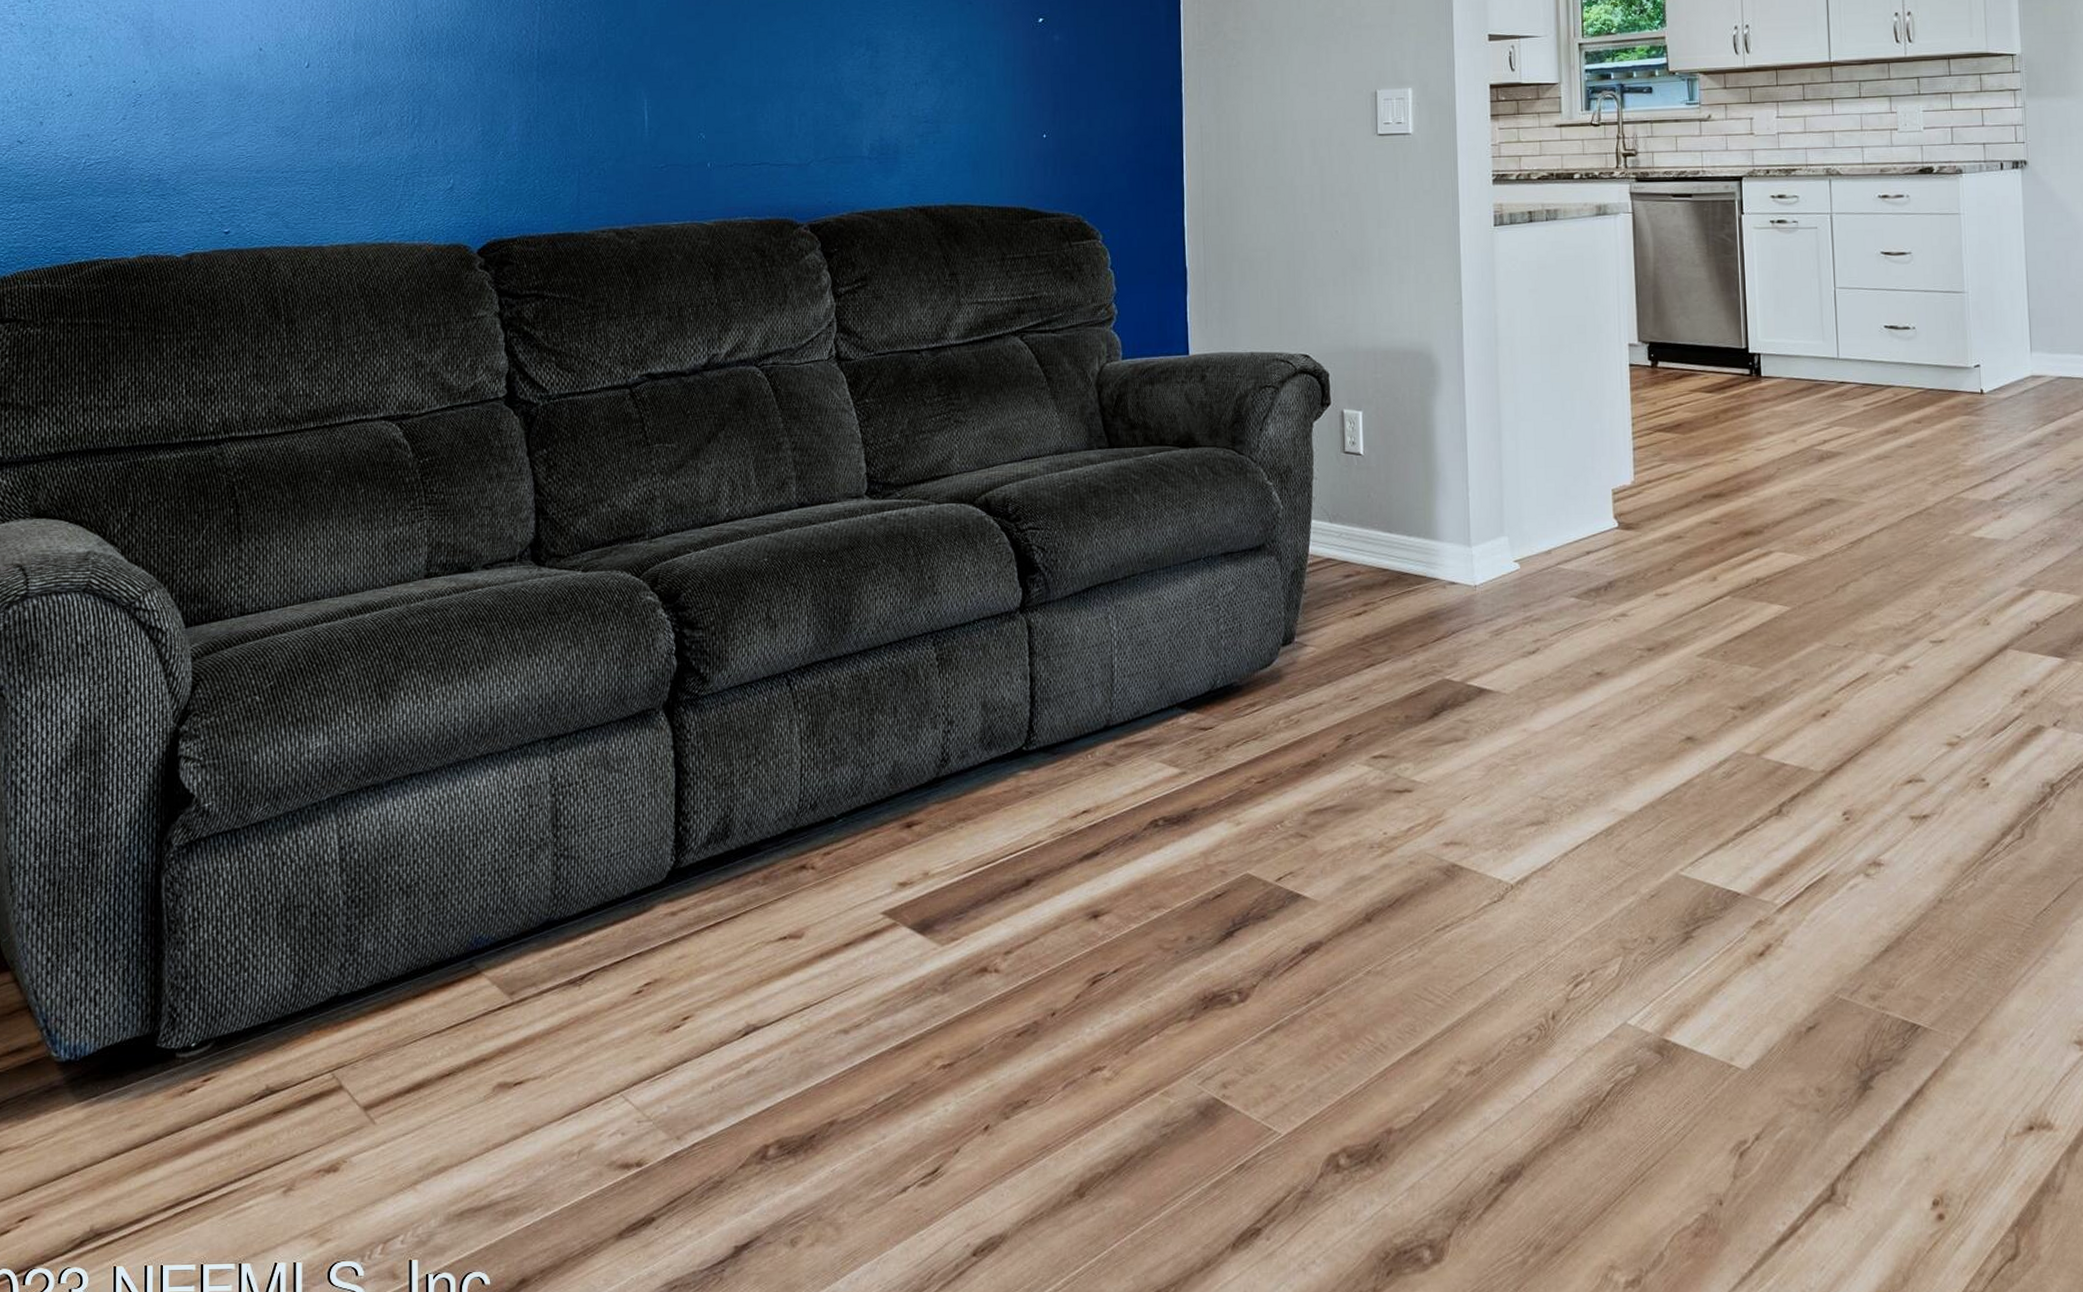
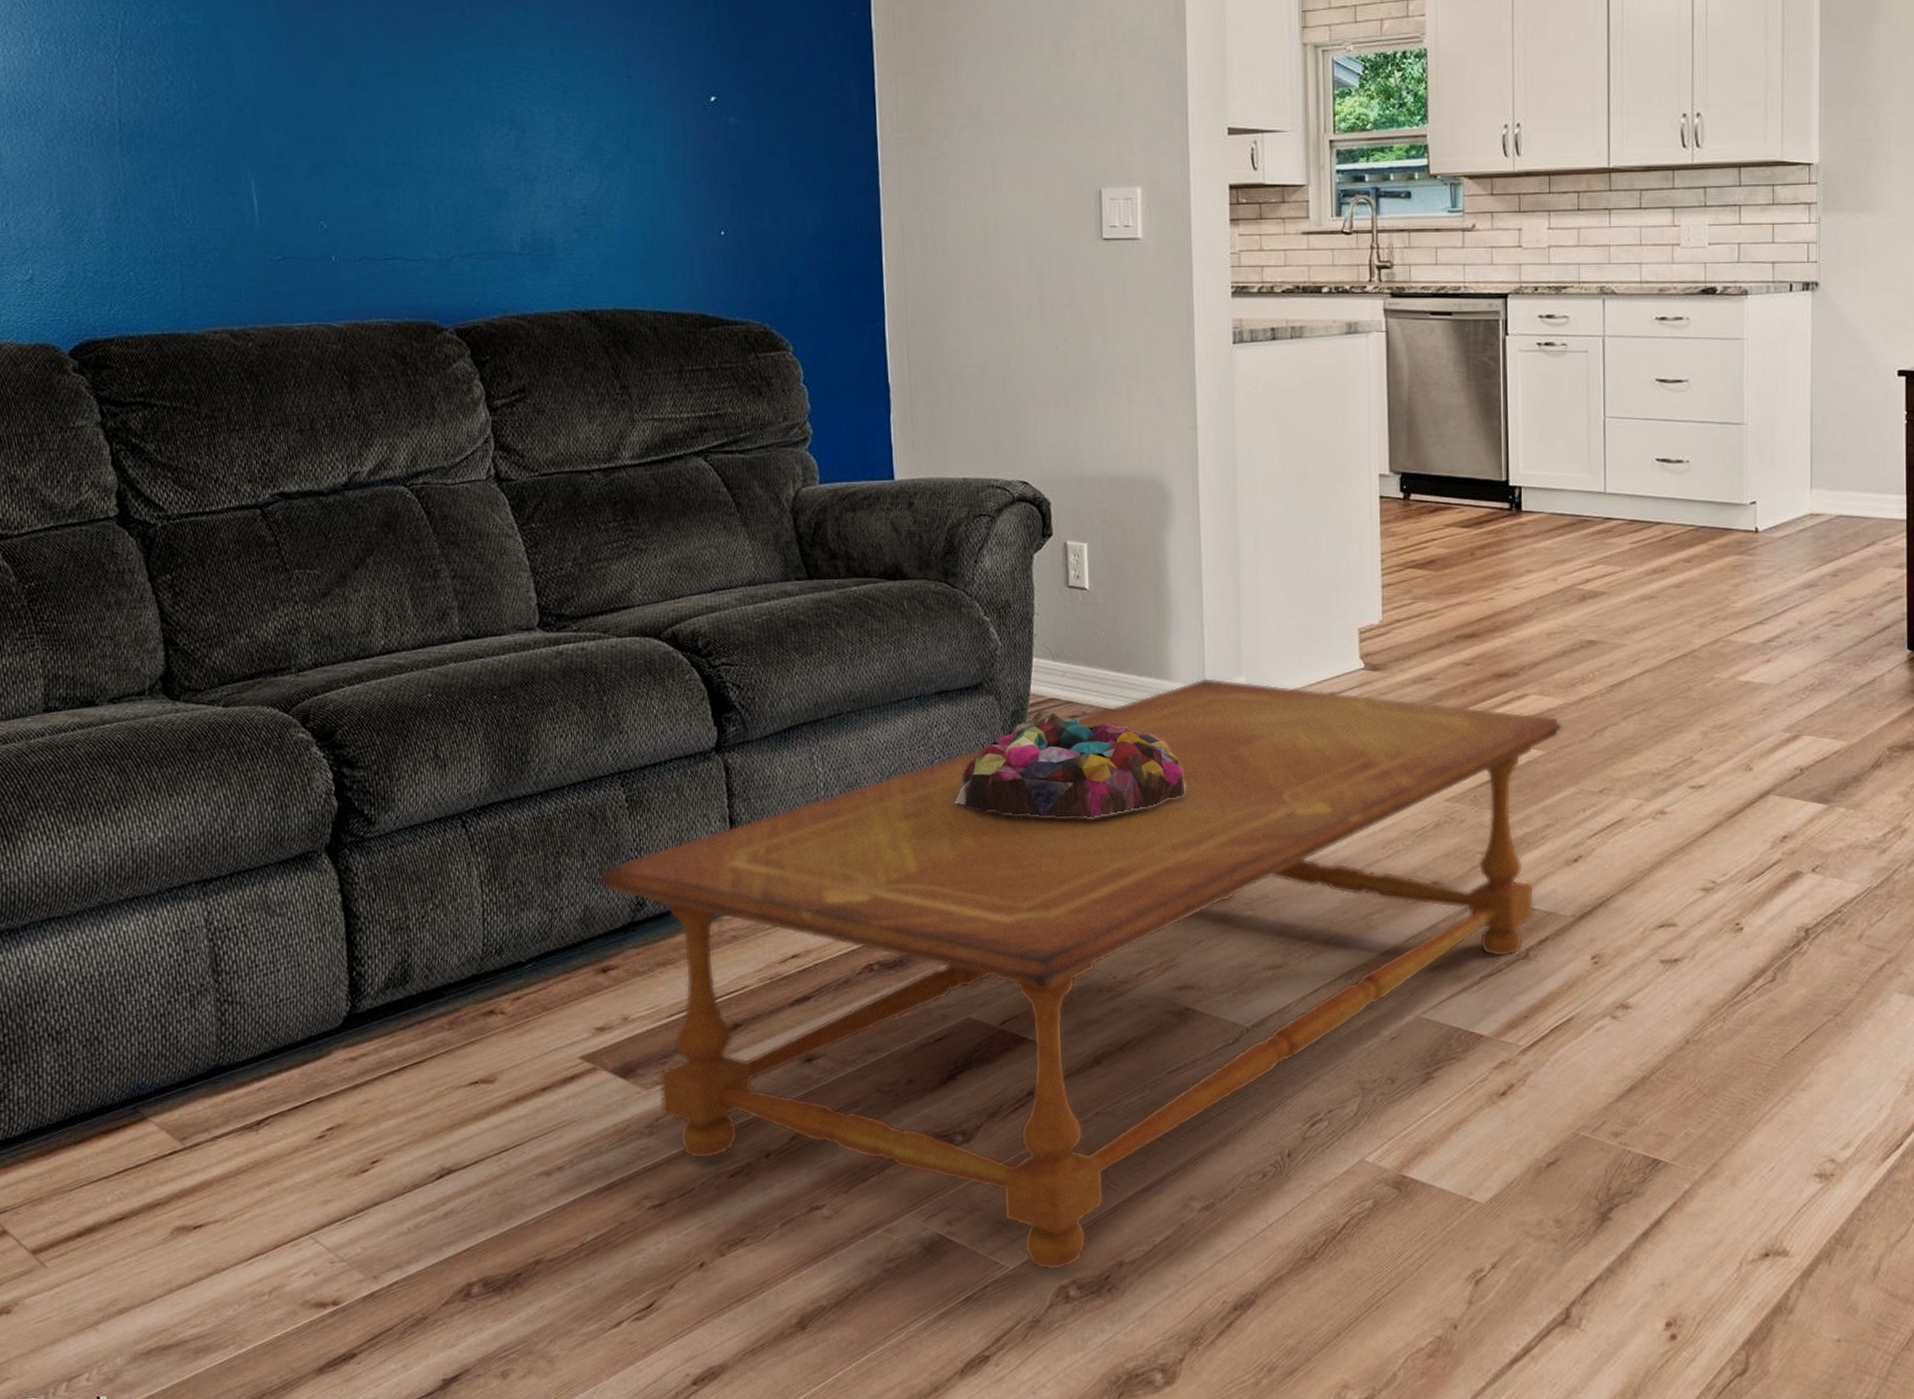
coffee table: none [907,537,1806,1137] -> present [598,677,1562,1270]
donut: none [1238,571,1452,674] -> present [955,711,1186,817]

